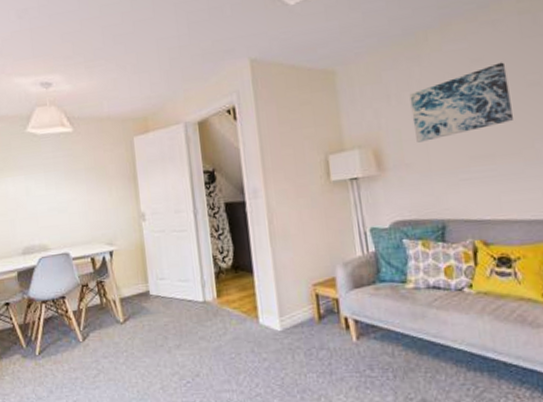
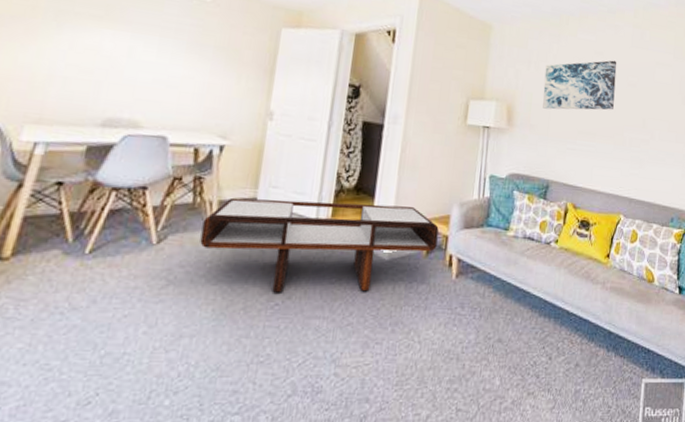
coffee table: none [112,276,328,372] -> present [200,197,439,293]

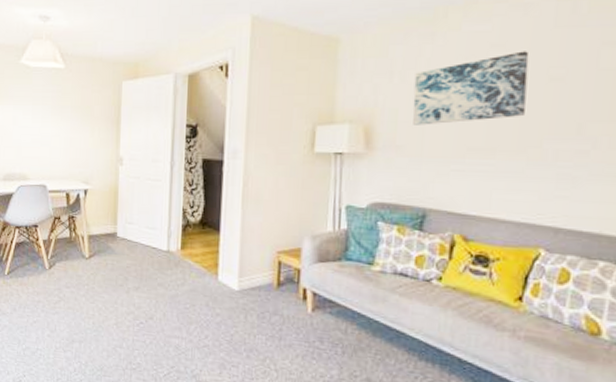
coffee table: present [200,197,439,293] -> none [78,232,289,317]

